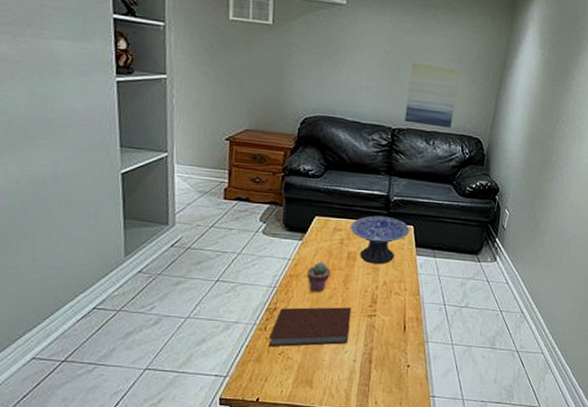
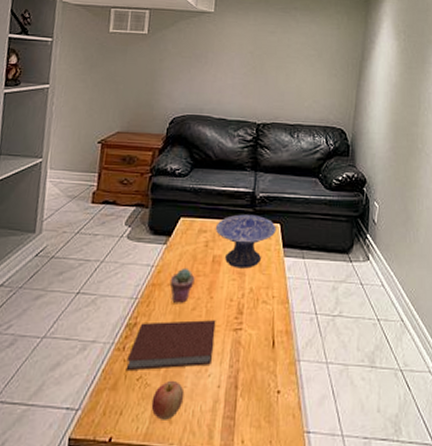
apple: none [293,355,324,386] -> present [151,380,185,420]
wall art: present [404,61,460,128] -> none [269,59,321,120]

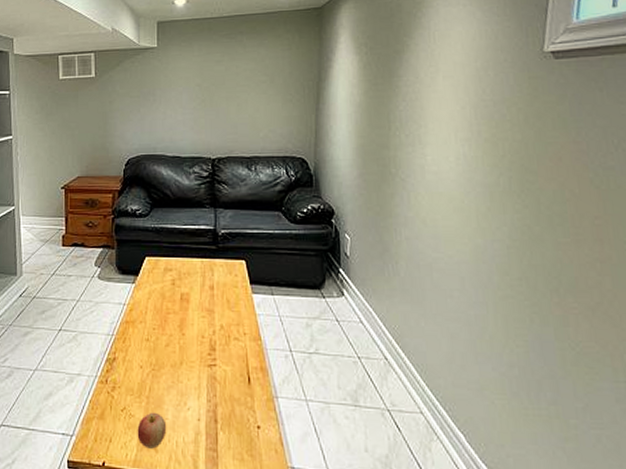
book: present [126,320,216,370] -> none [110,356,190,402]
potted succulent: present [169,267,195,304] -> none [142,305,165,341]
decorative bowl: present [215,214,277,269] -> none [180,252,242,306]

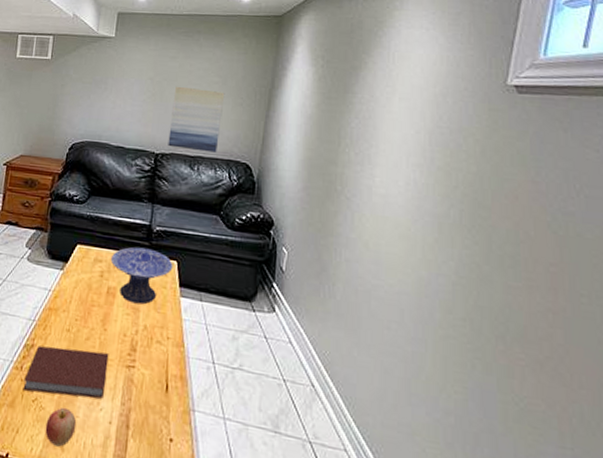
book: none [110,356,190,402] -> present [23,345,109,399]
decorative bowl: none [180,252,242,306] -> present [110,247,173,305]
wall art: none [223,89,274,152] -> present [168,86,225,153]

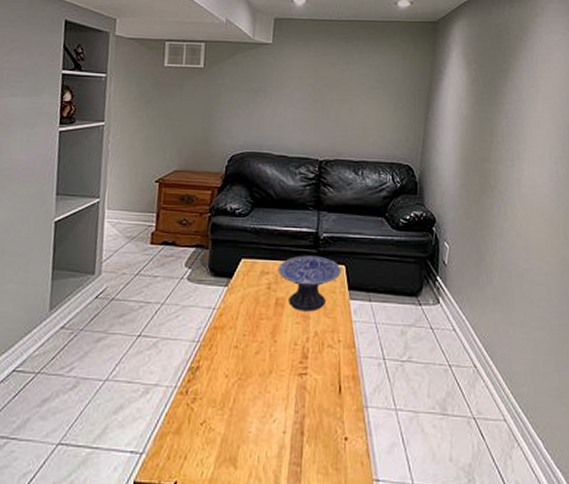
book: present [23,345,109,399] -> none [189,364,280,414]
apple: present [45,407,77,447] -> none [215,425,249,465]
wall art: present [168,86,225,153] -> none [331,92,386,157]

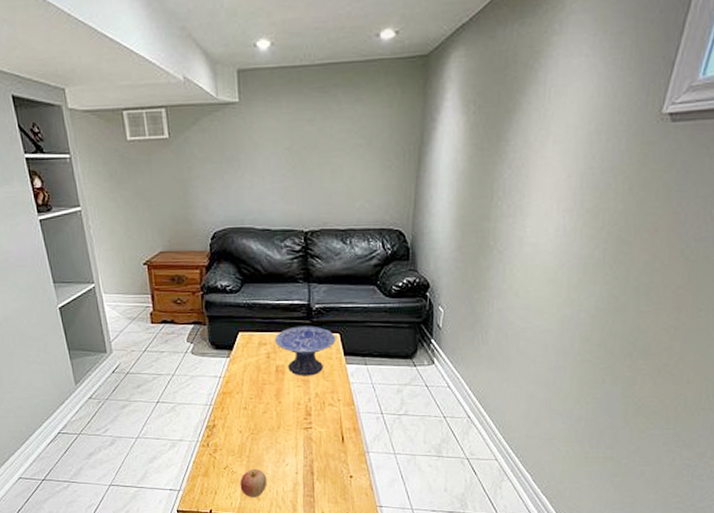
apple: none [215,425,249,465] -> present [240,468,267,498]

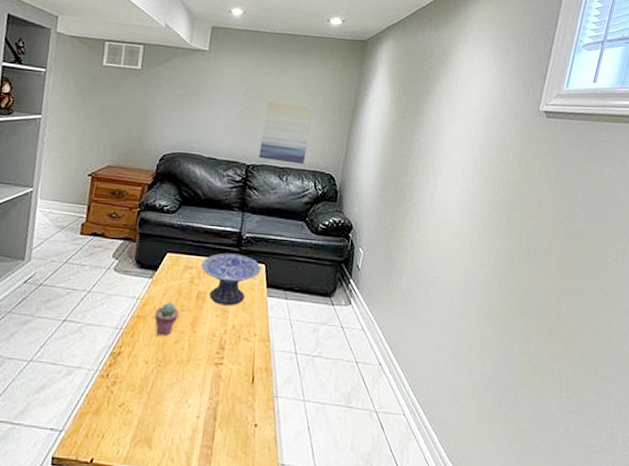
potted succulent: none [238,377,262,409] -> present [154,301,179,337]
apple: present [240,468,267,498] -> none [132,408,165,446]
wall art: none [315,154,372,224] -> present [259,101,313,164]

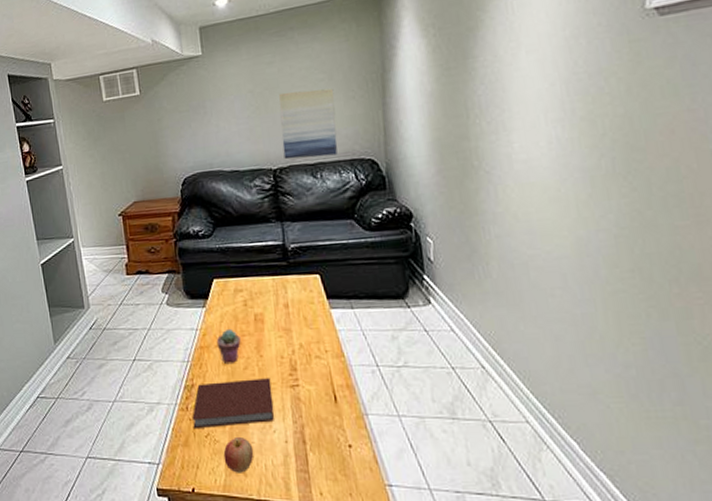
book: none [109,352,198,398] -> present [192,378,274,428]
apple: none [132,408,165,446] -> present [223,436,254,473]
decorative bowl: present [200,253,261,306] -> none [250,267,317,325]

